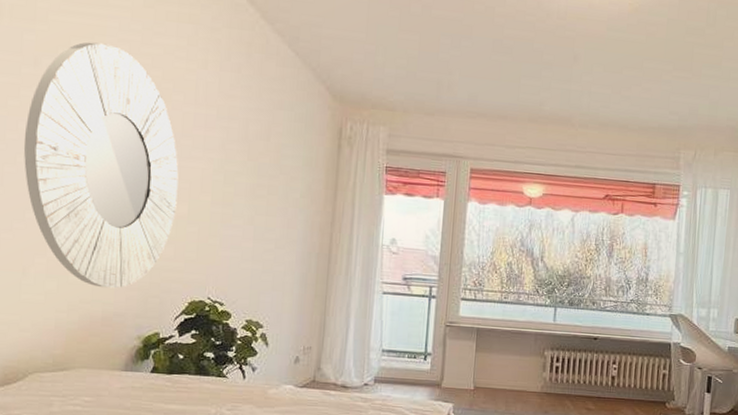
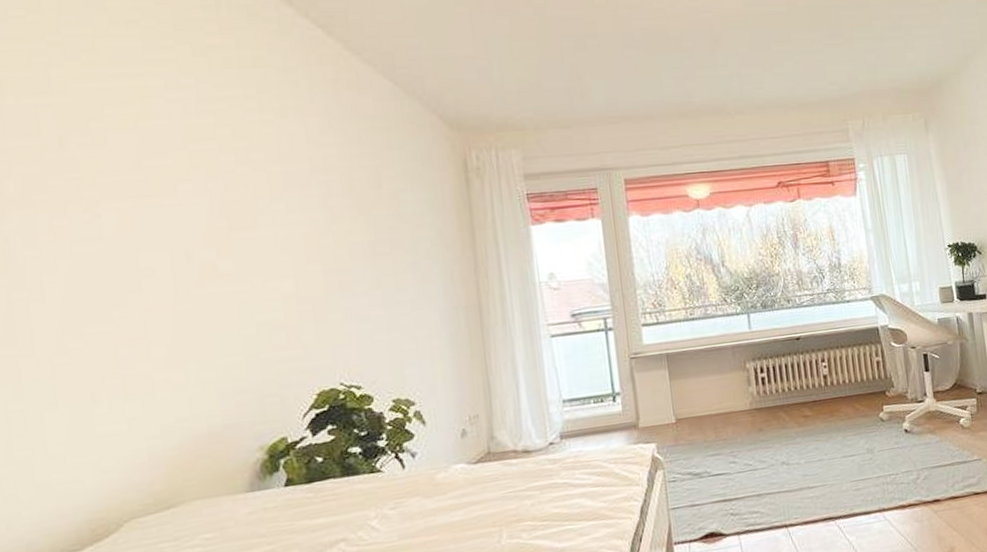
mirror: present [23,42,179,289] -> none [61,107,281,399]

